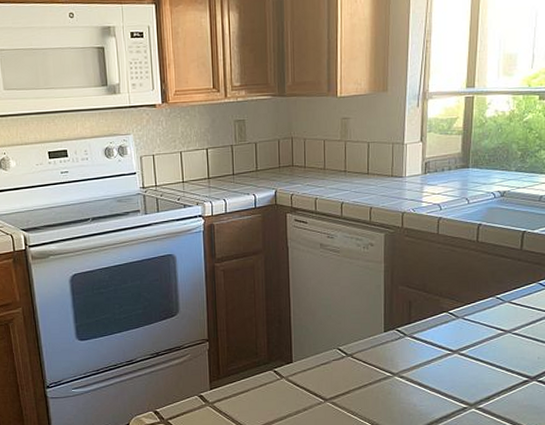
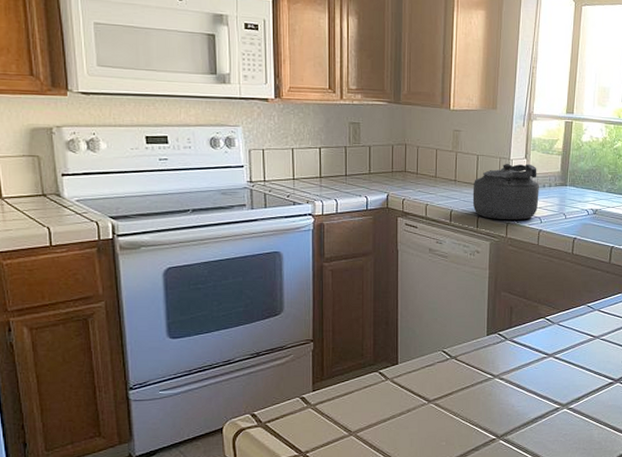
kettle: none [364,147,437,209] -> present [472,163,539,220]

